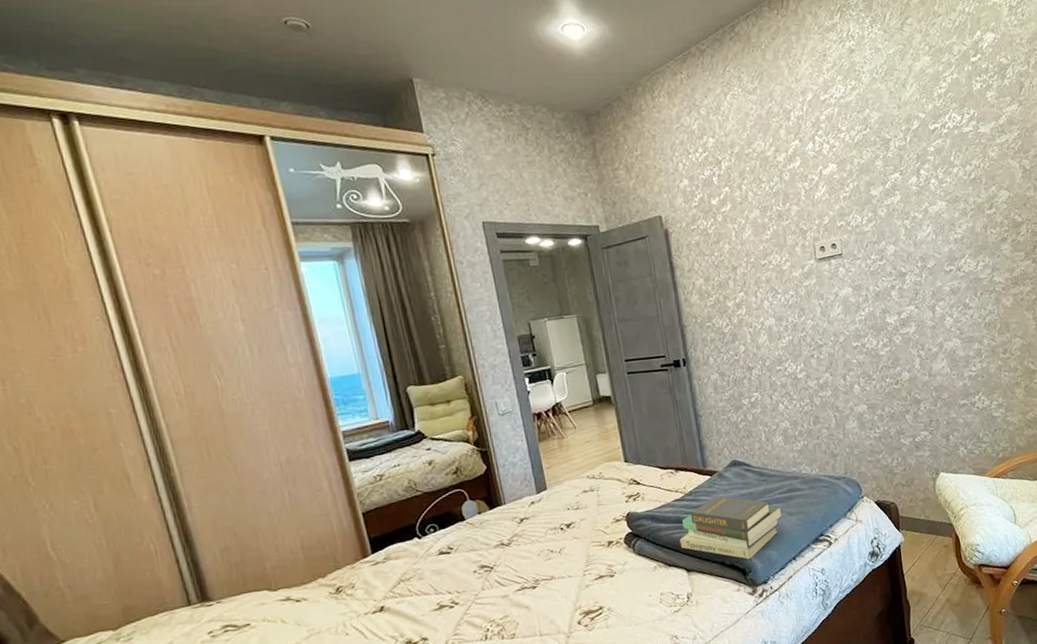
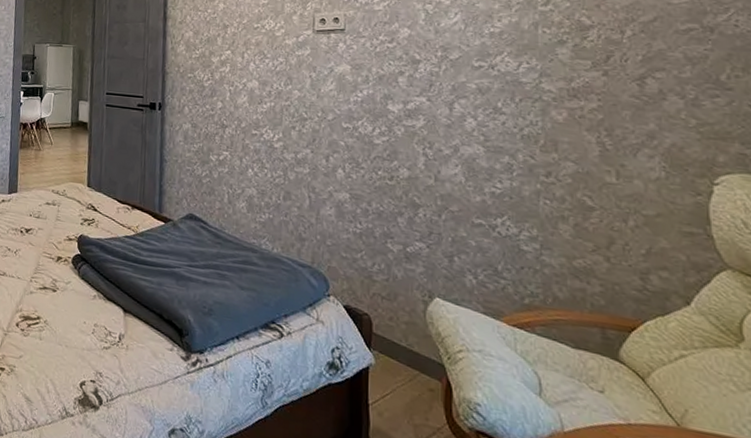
books: present [679,495,781,559] -> none [122,244,231,321]

